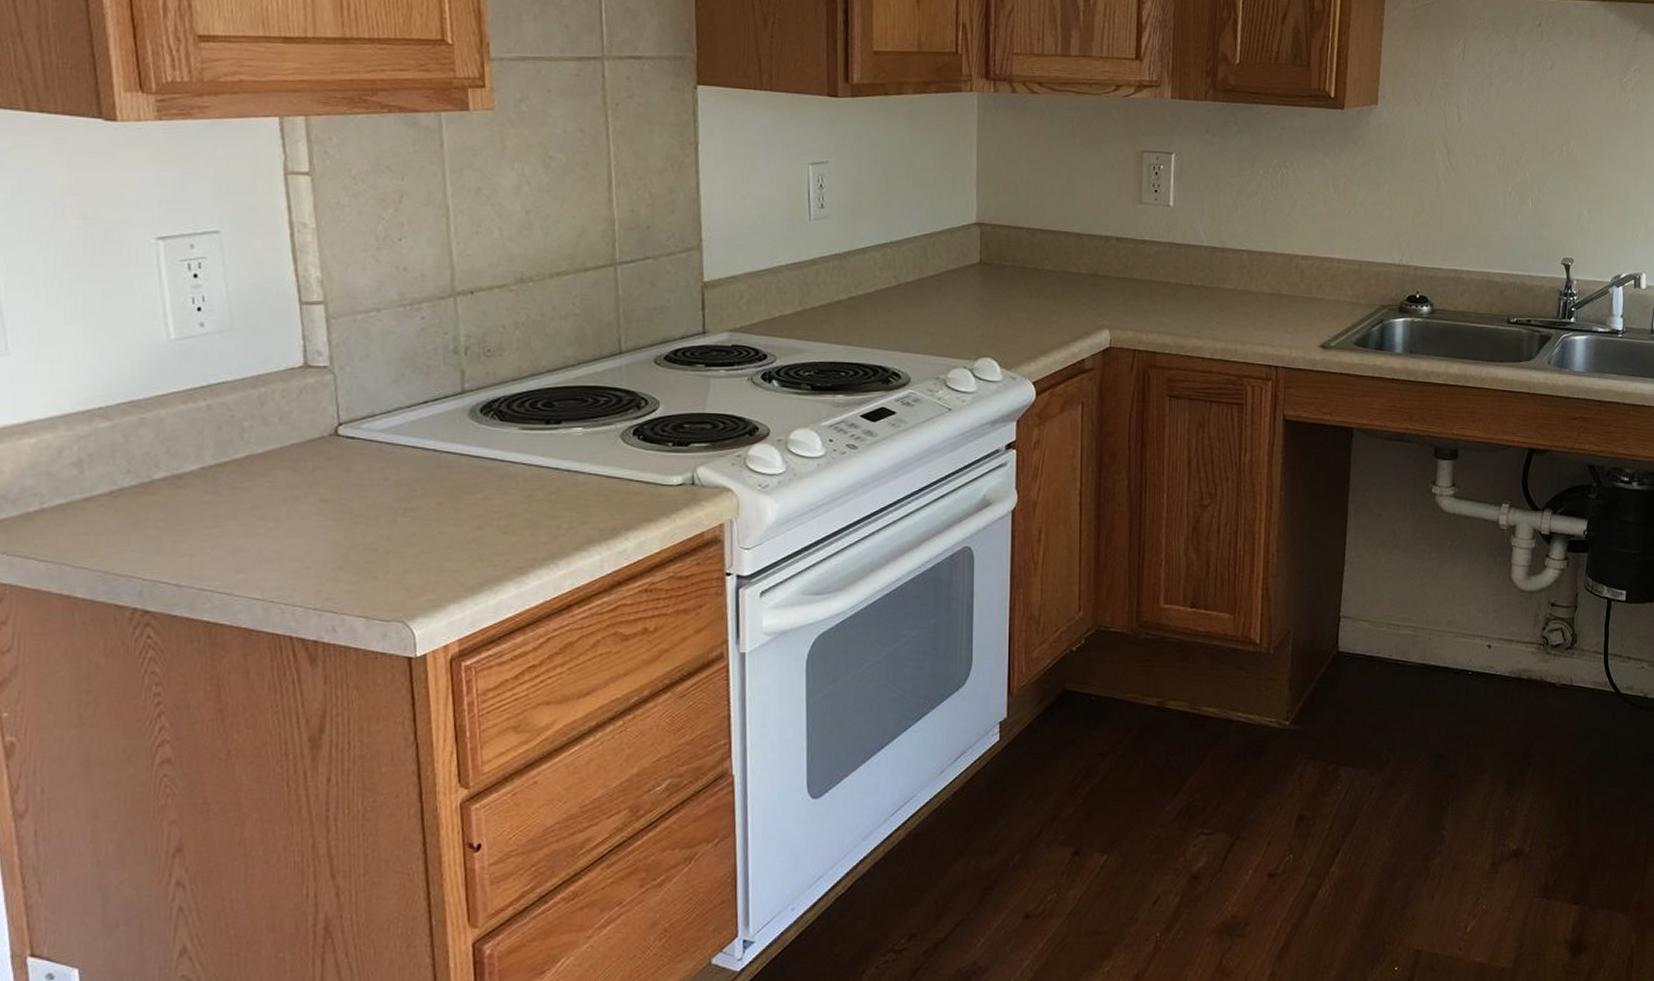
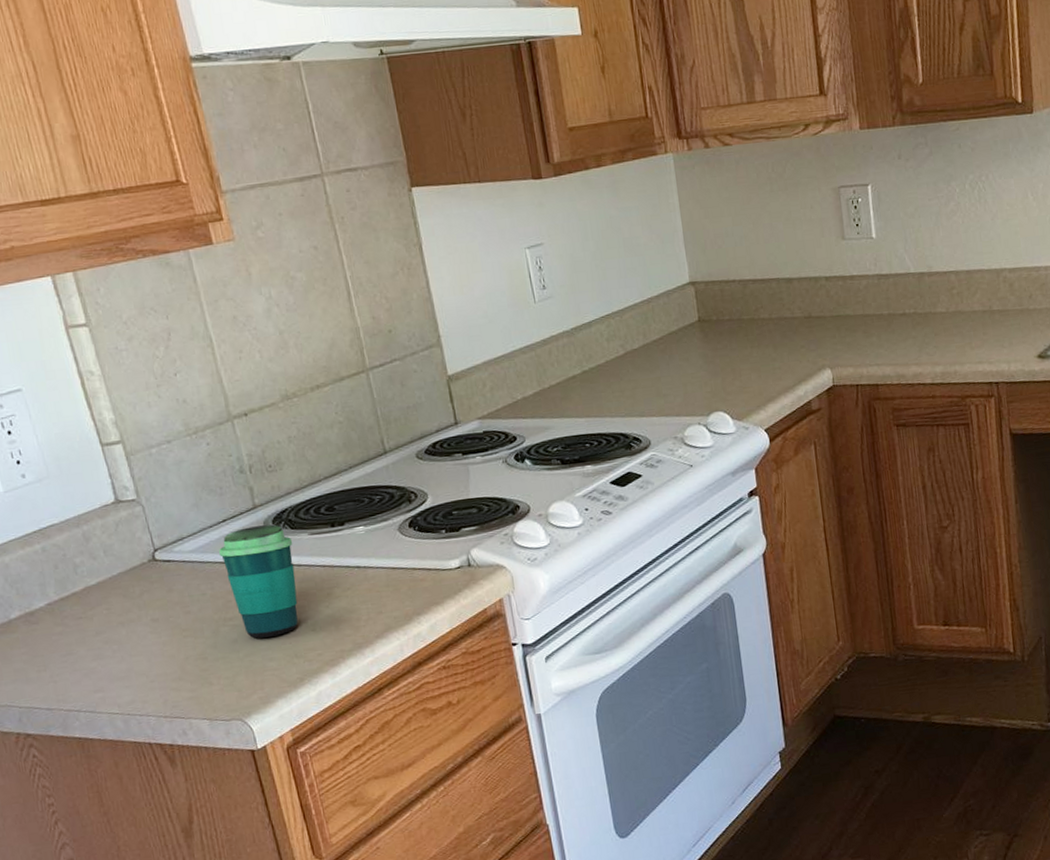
cup: none [413,412,500,534] -> present [219,524,298,639]

